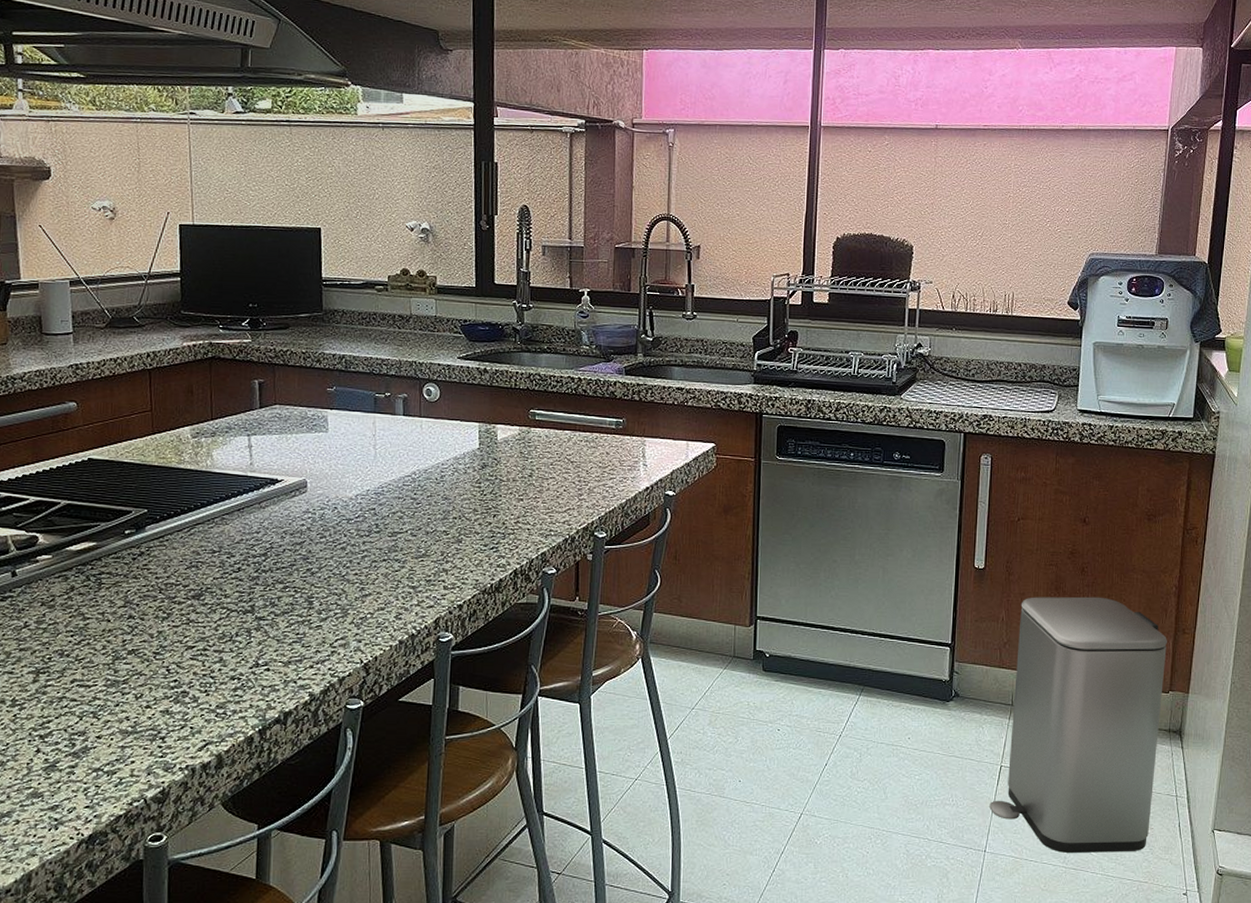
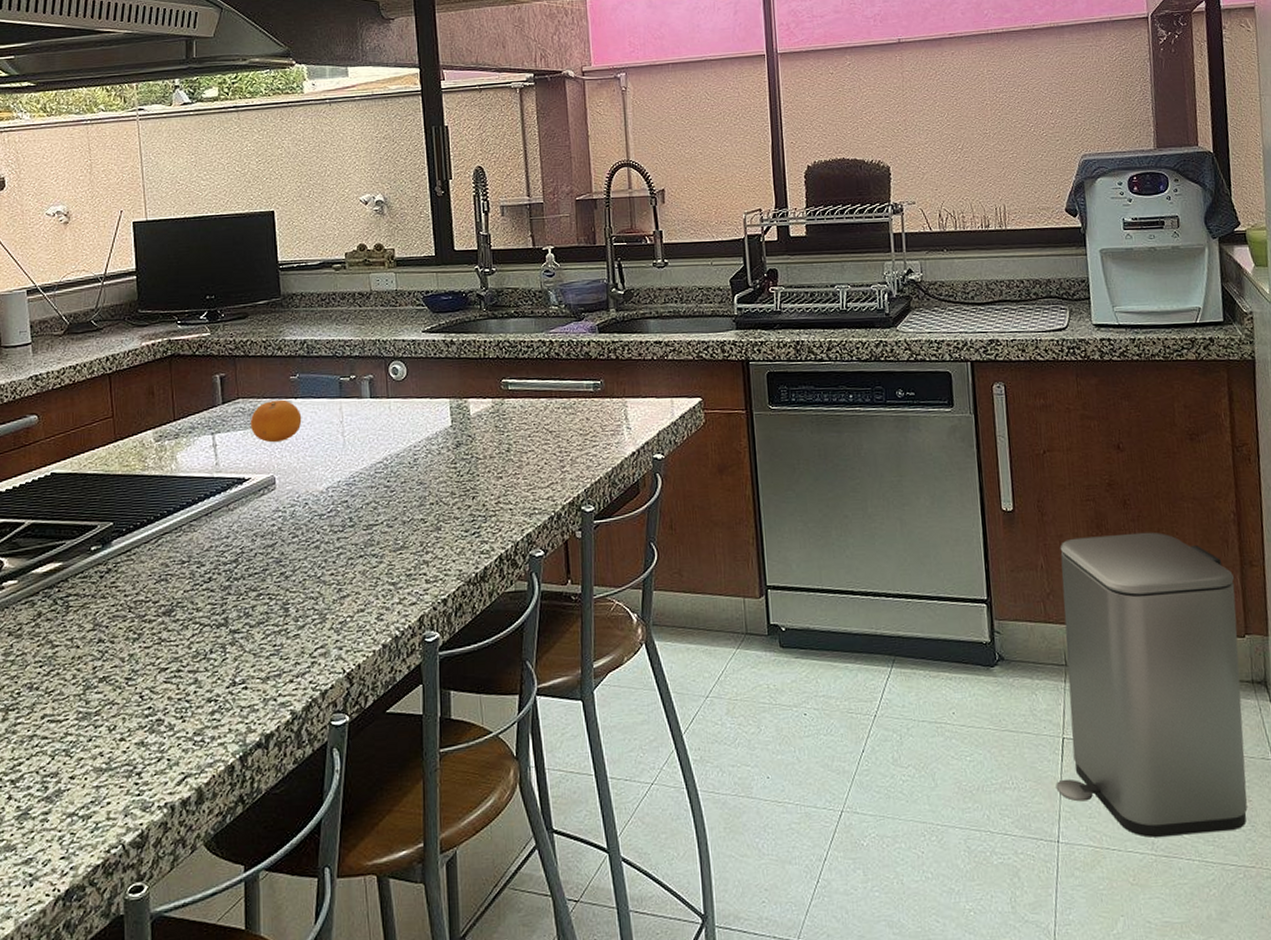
fruit: none [285,409,336,449] -> present [250,399,302,443]

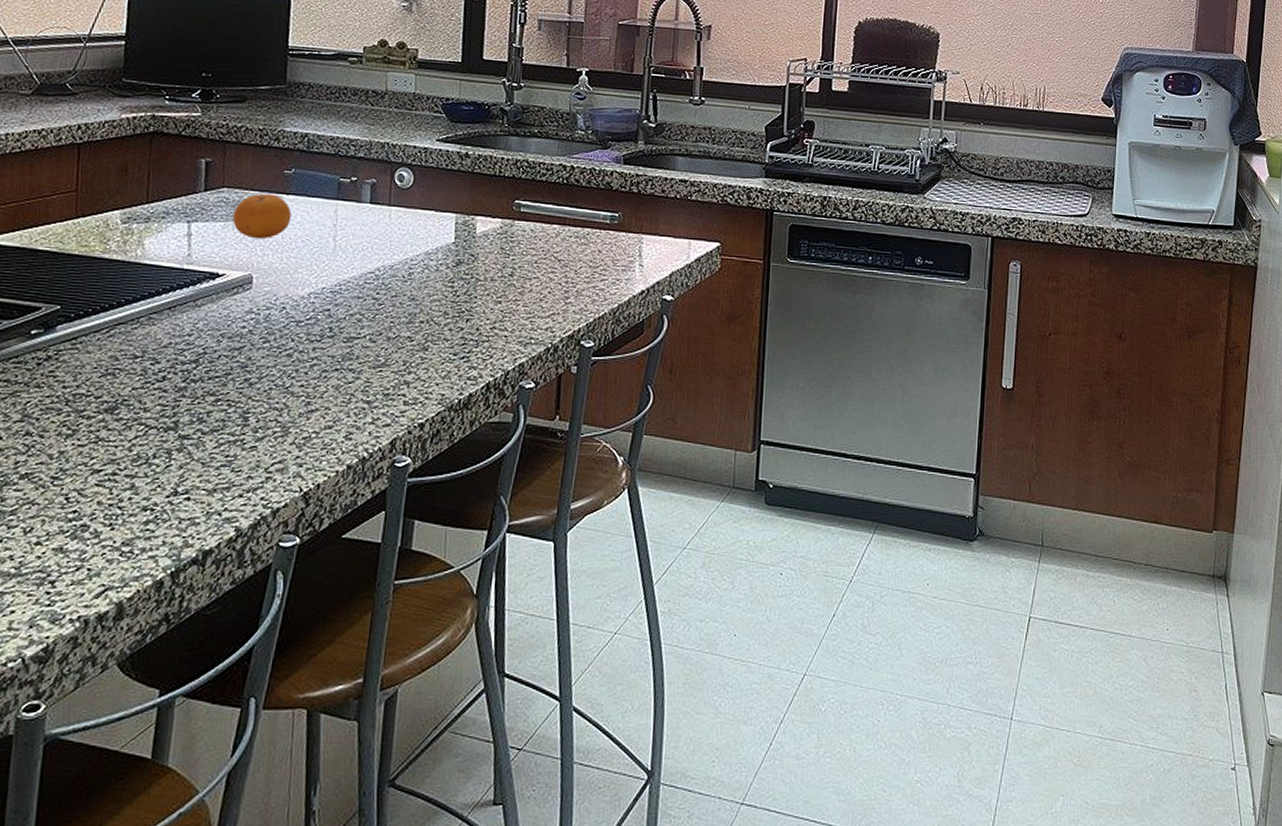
pedal bin: present [1056,532,1248,838] -> none [1016,421,1211,720]

